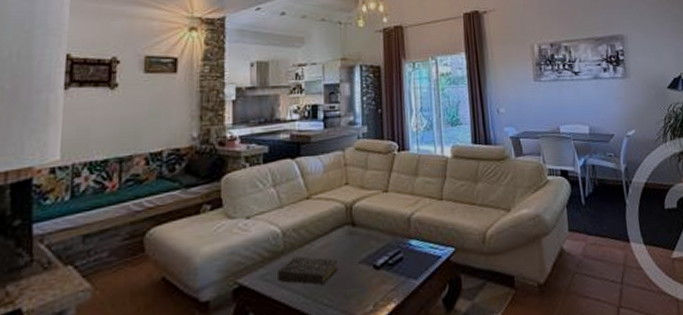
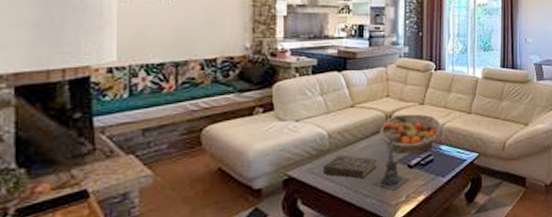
candle holder: none [334,221,377,299] -> present [372,128,410,191]
fruit basket: none [339,202,411,252] -> present [379,113,442,154]

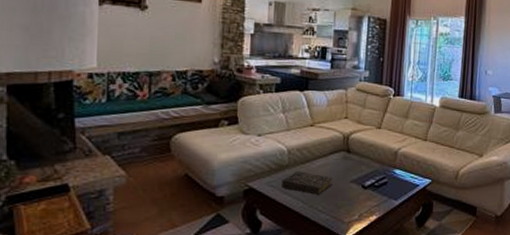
candle holder: present [372,128,410,191] -> none [327,149,363,209]
fruit basket: present [379,113,442,154] -> none [336,136,397,175]

